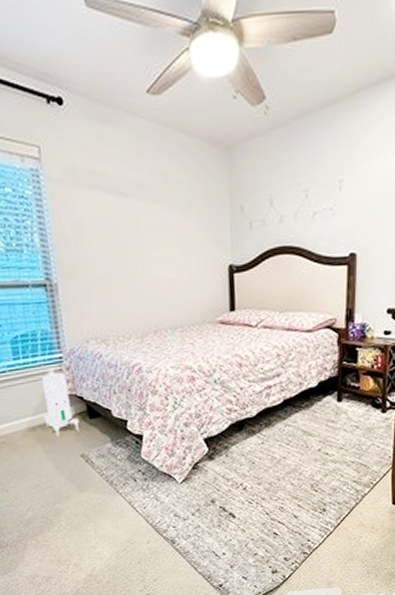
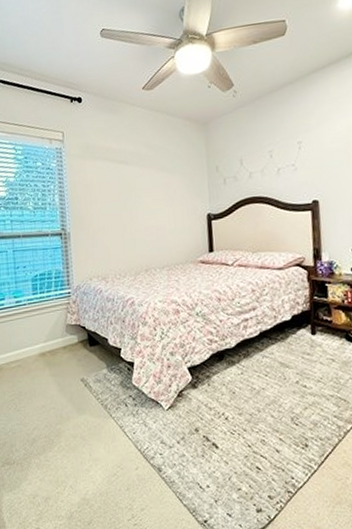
toy robot: present [42,368,80,436] -> none [53,301,81,361]

